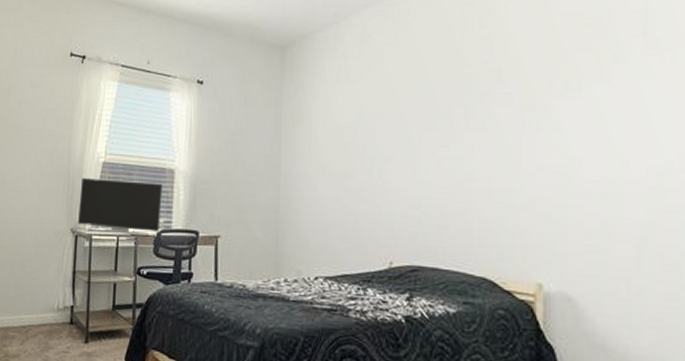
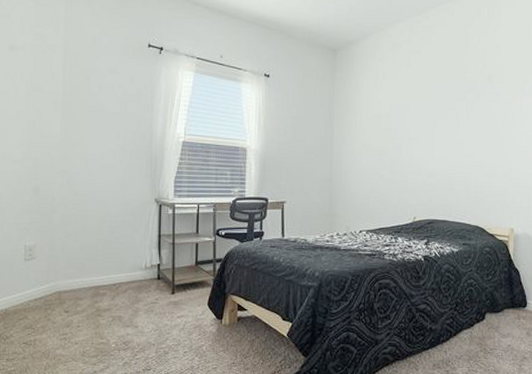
computer monitor: present [77,178,163,237] -> none [160,155,237,204]

